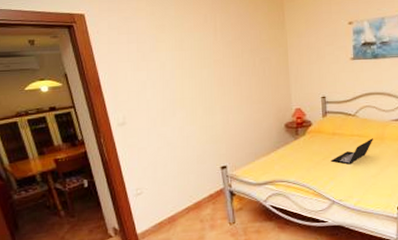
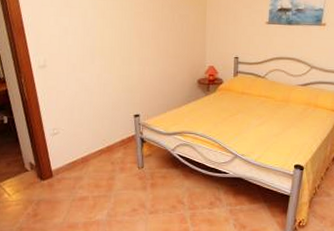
laptop: present [331,138,373,165] -> none [237,100,279,123]

